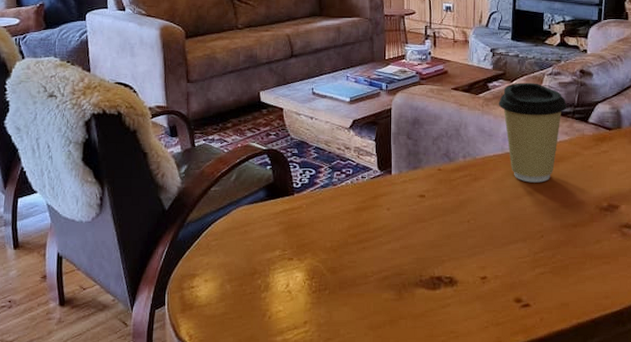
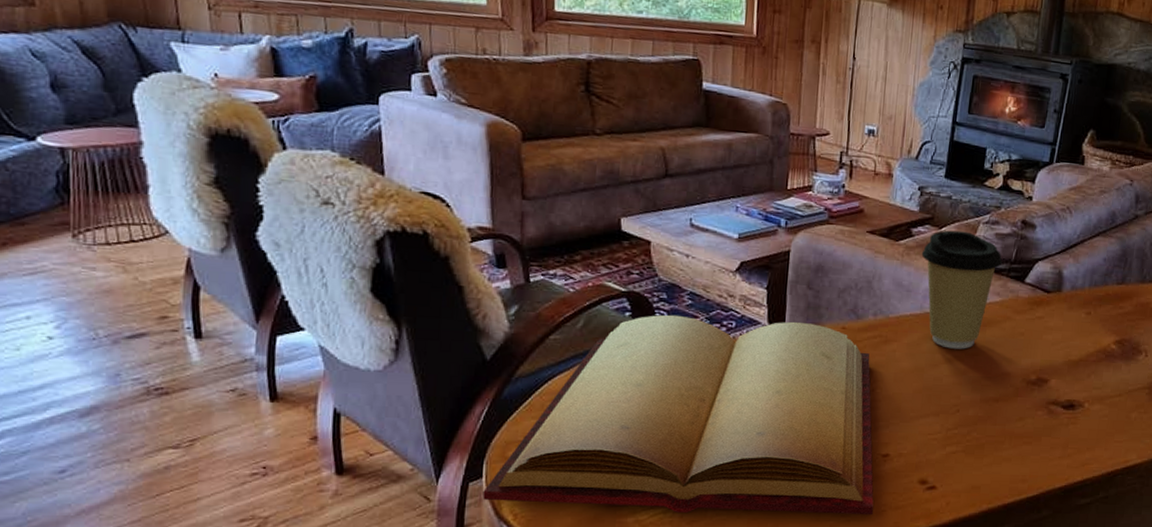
bible: none [166,166,478,332] -> present [482,314,874,515]

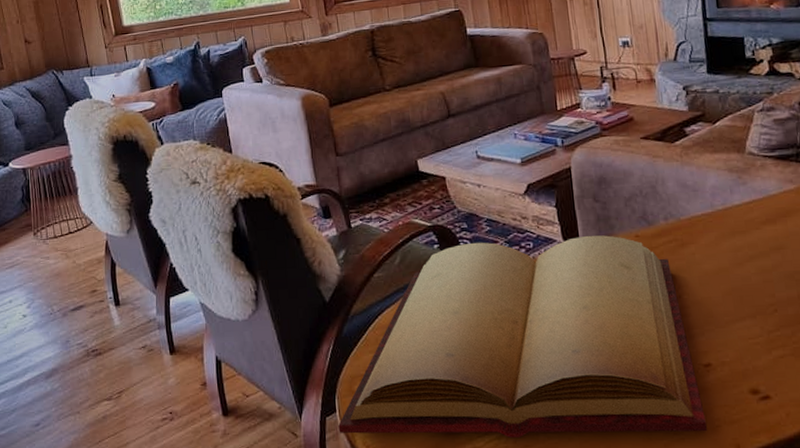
coffee cup: present [921,230,1003,349] -> none [700,122,788,245]

